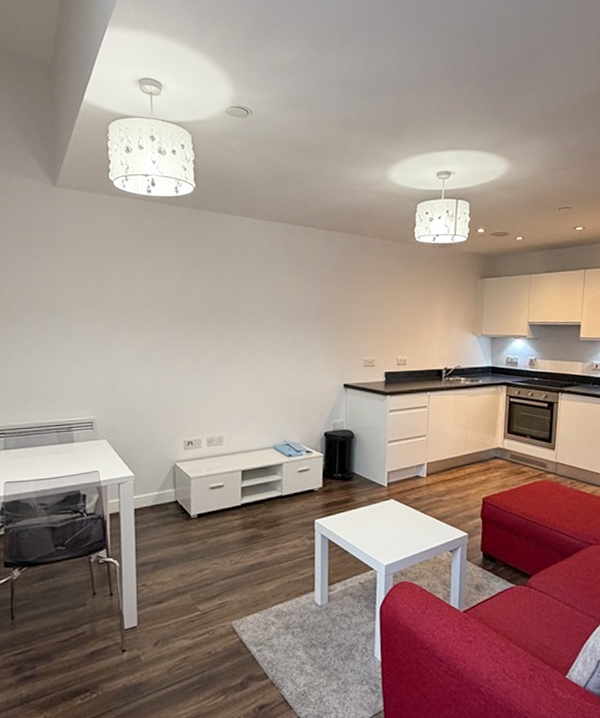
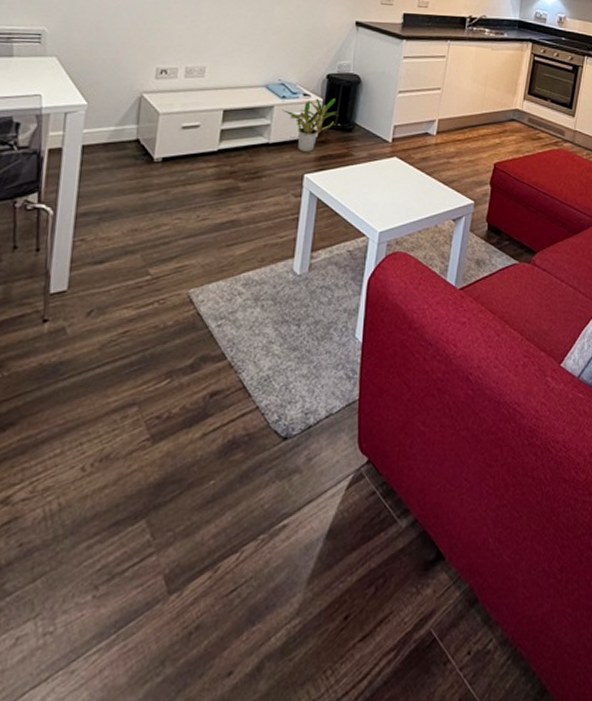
potted plant: none [290,453,338,502] -> present [282,98,339,153]

